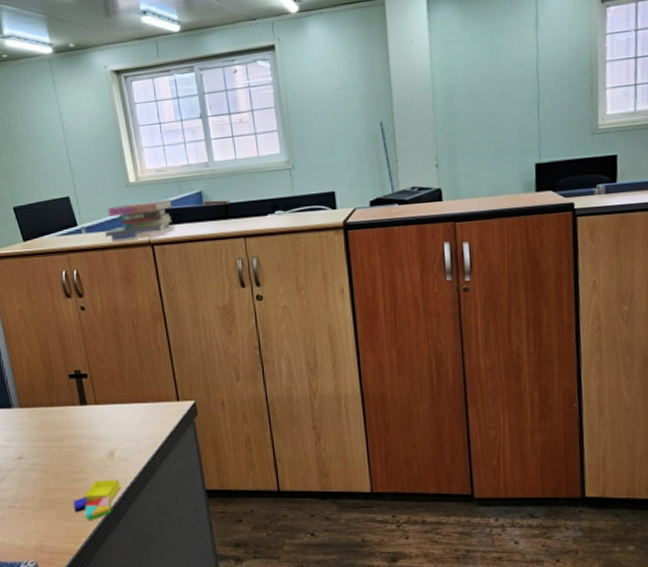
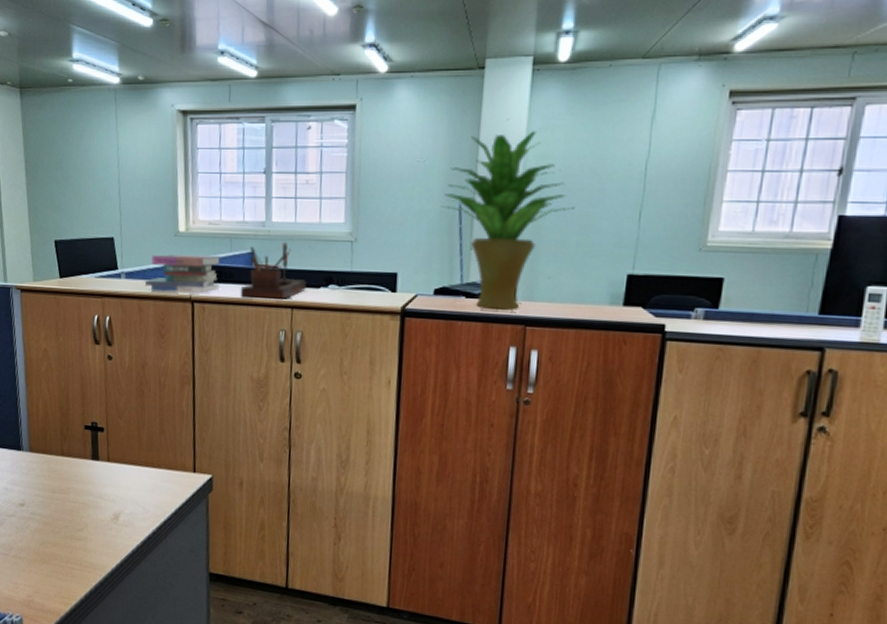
sticky notes: present [73,479,121,520] -> none [68,542,121,583]
desk organizer: none [194,178,255,235] -> present [240,242,306,301]
potted plant: none [364,47,482,213] -> present [441,130,575,310]

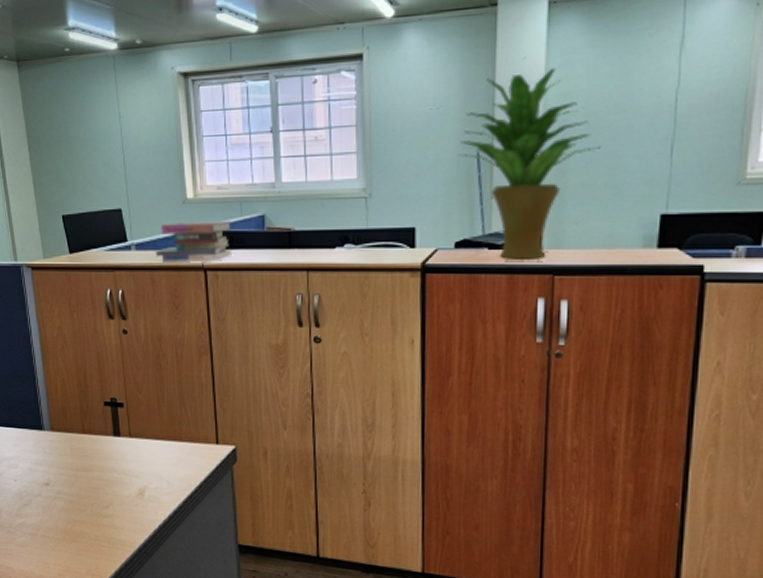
desk organizer: present [240,242,306,301] -> none [253,203,321,265]

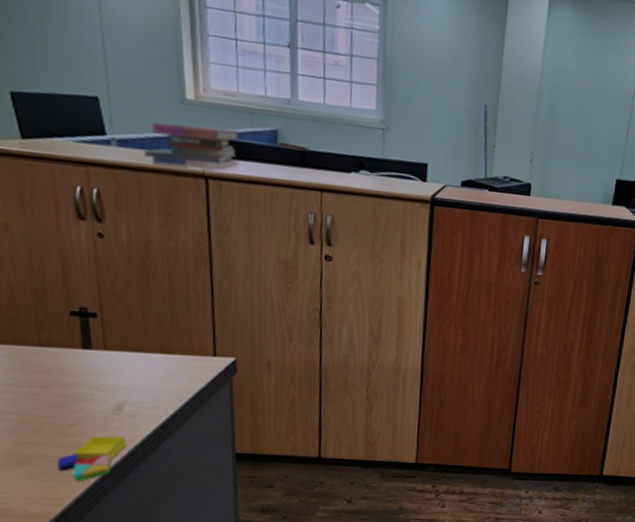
sticky notes: none [96,518,149,560] -> present [57,436,128,480]
potted plant: present [457,67,601,261] -> none [468,42,580,205]

